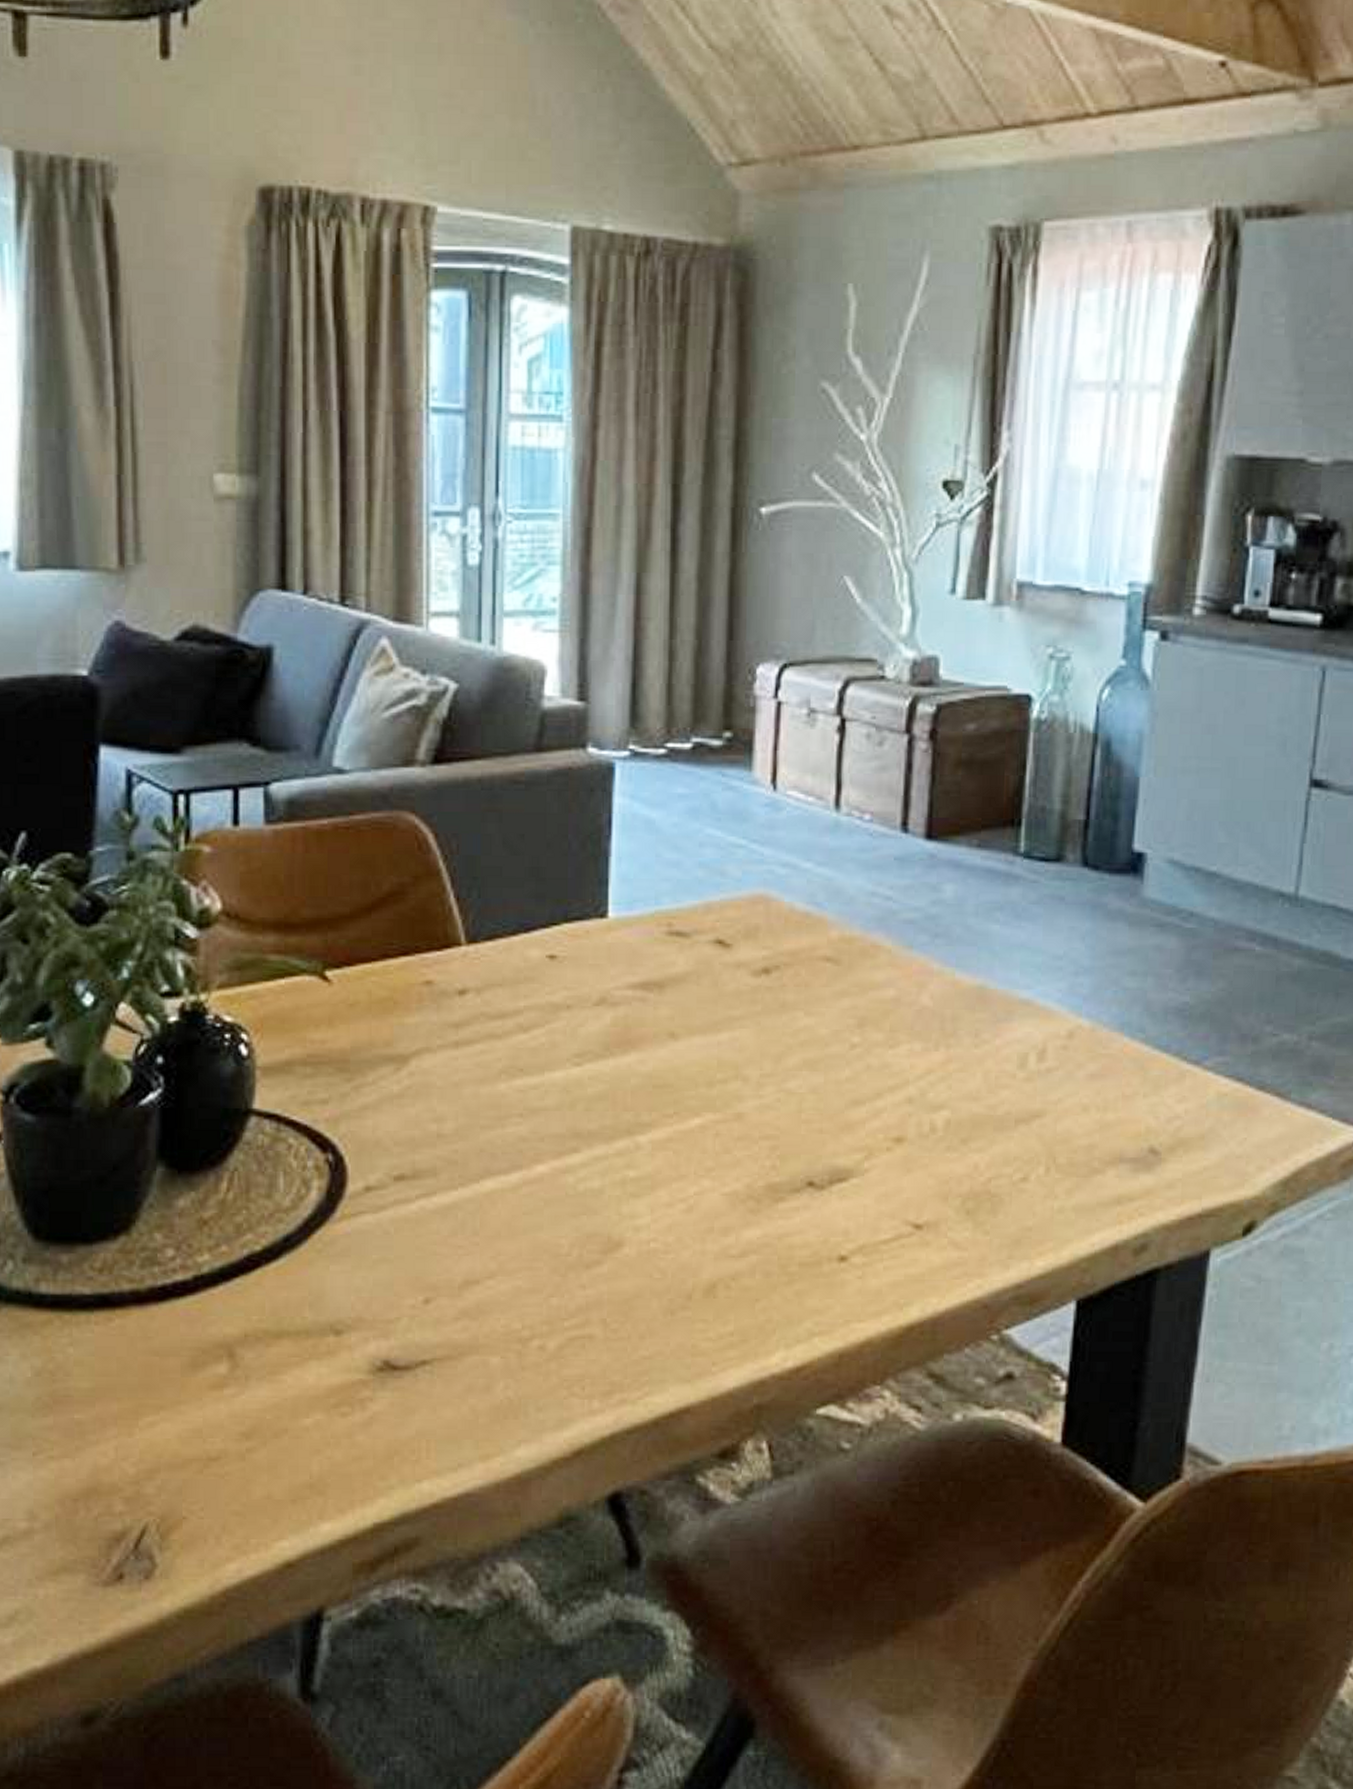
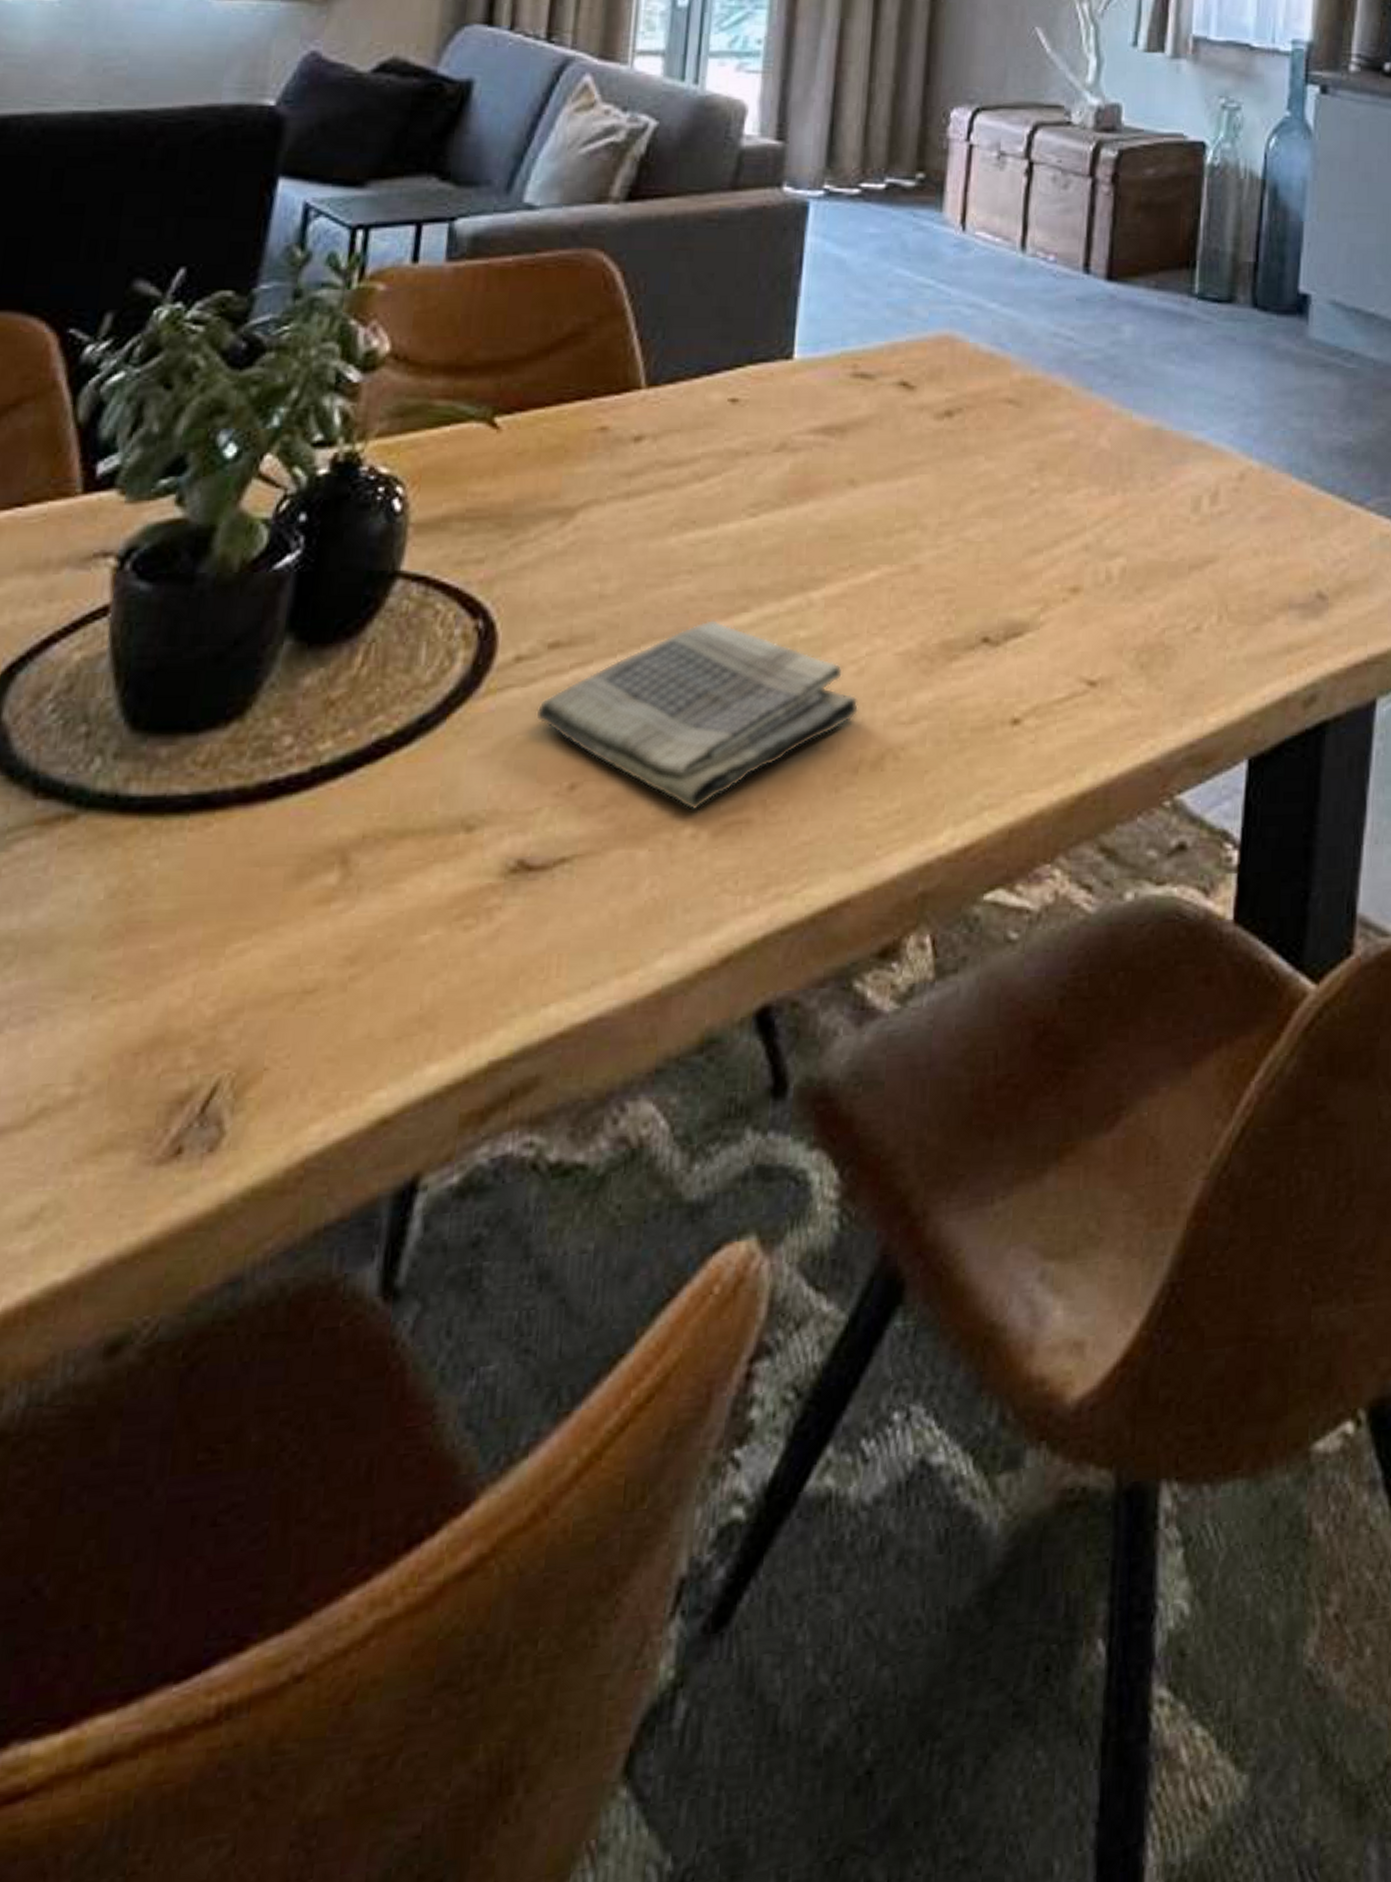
dish towel: none [388,1158,690,1326] -> present [536,619,859,811]

